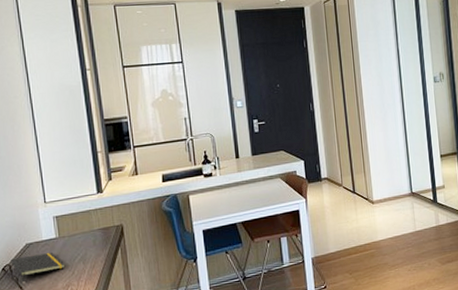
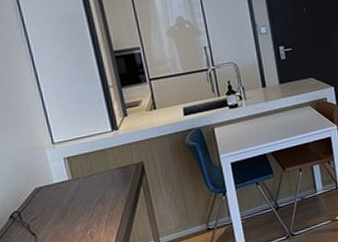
notepad: present [10,253,66,282] -> none [19,196,83,228]

